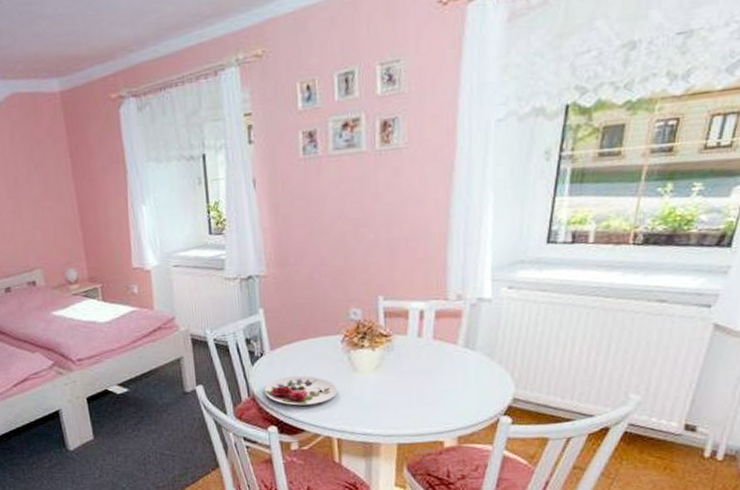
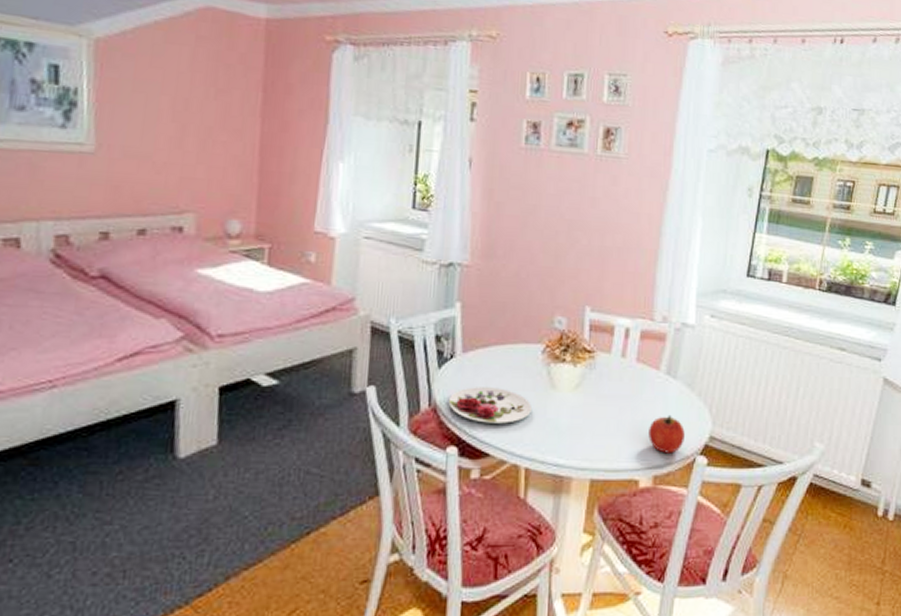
apple: none [450,382,487,417] -> present [648,414,685,454]

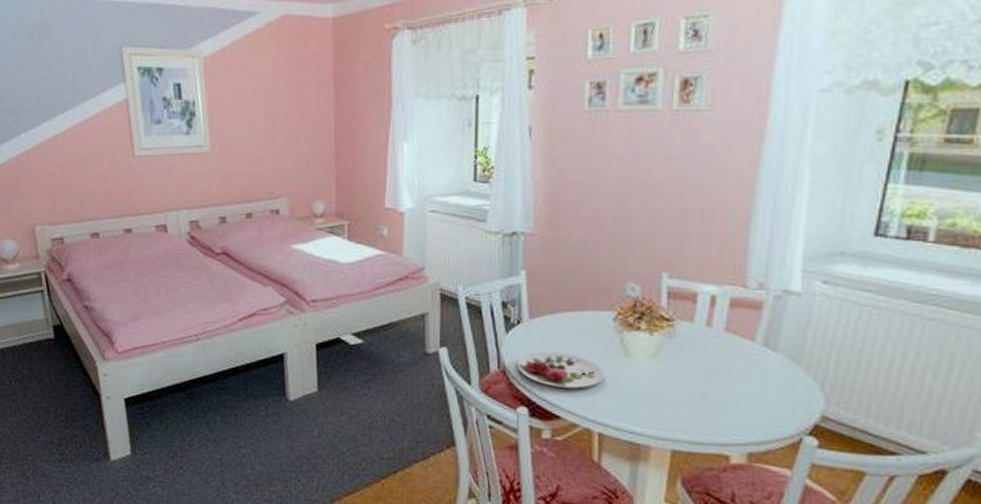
apple: present [648,414,685,454] -> none [741,389,788,431]

